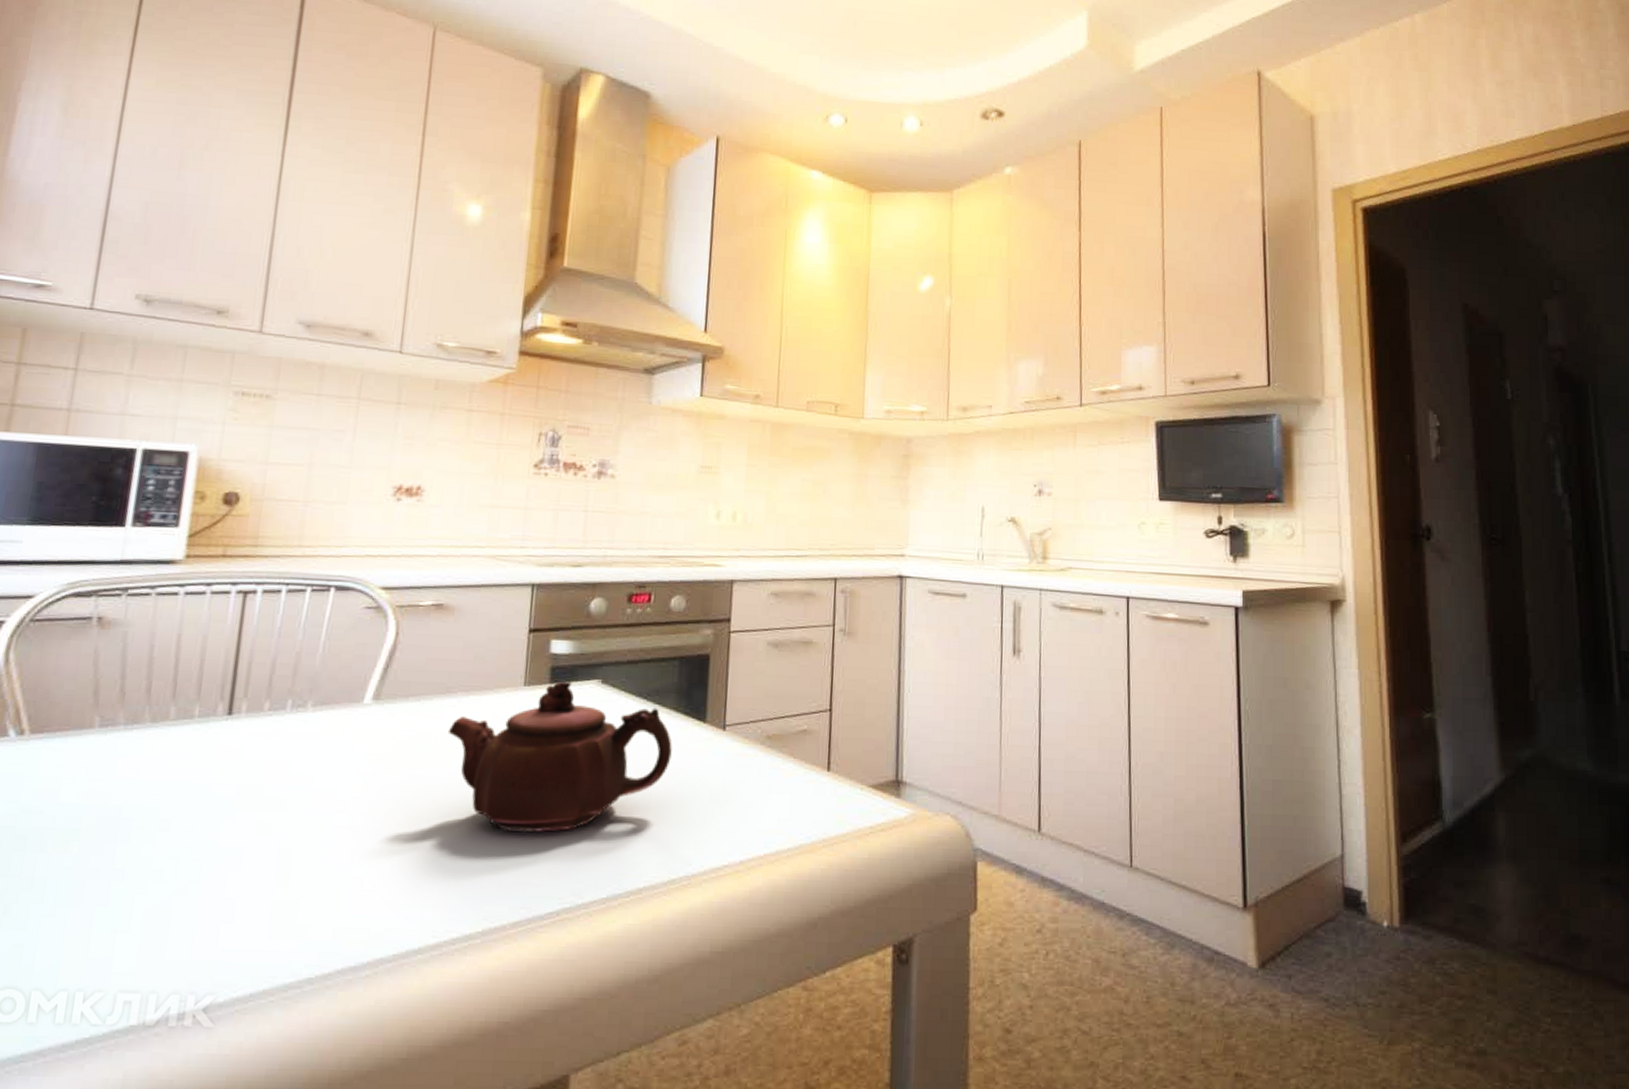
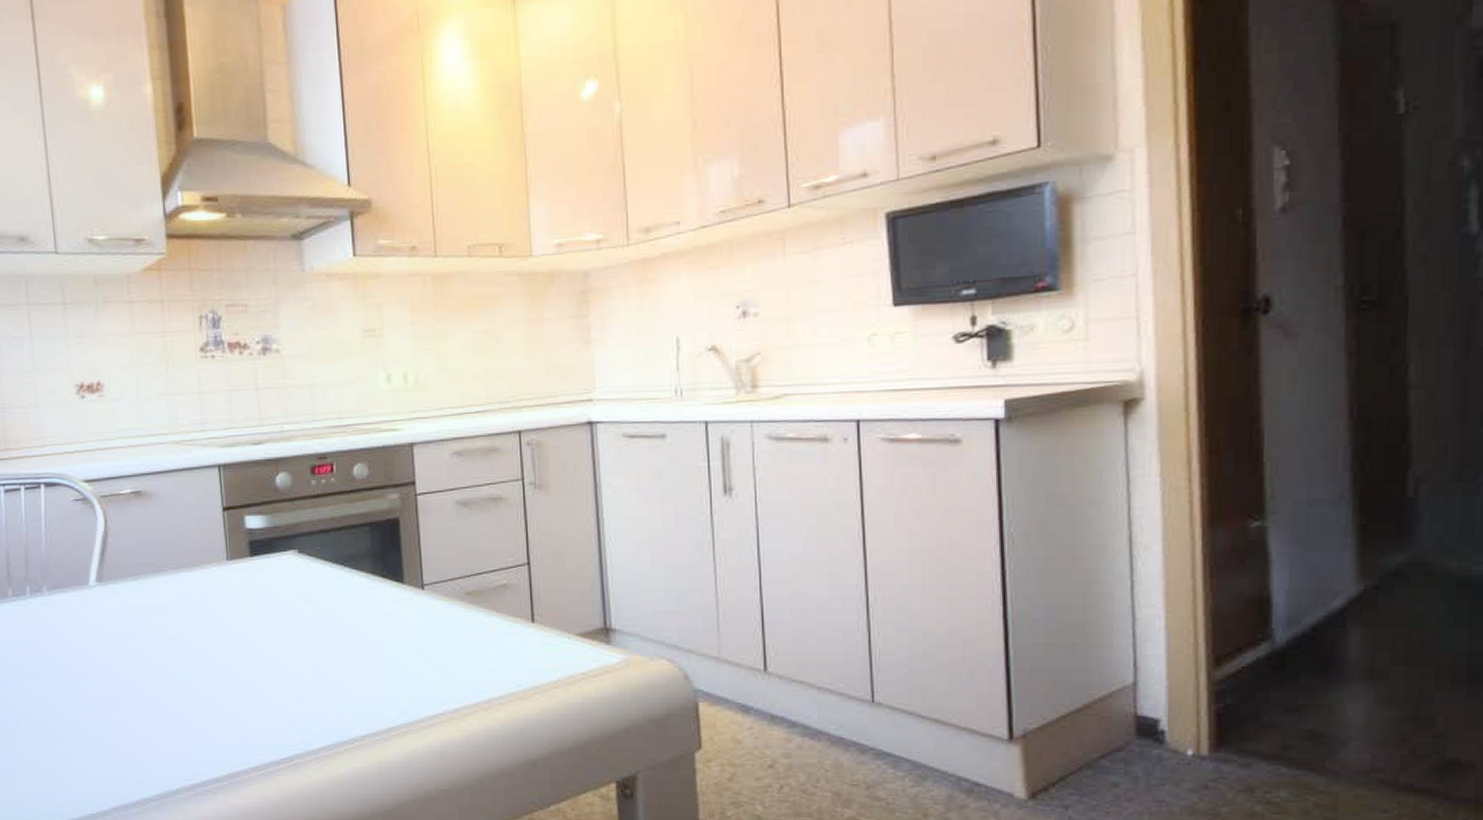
teapot: present [447,681,672,832] -> none [166,553,375,689]

